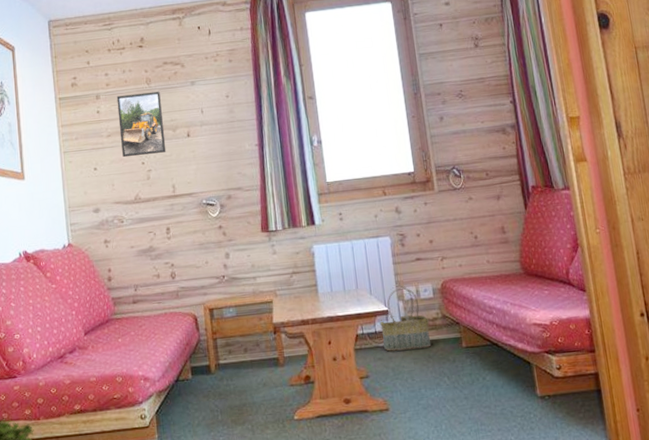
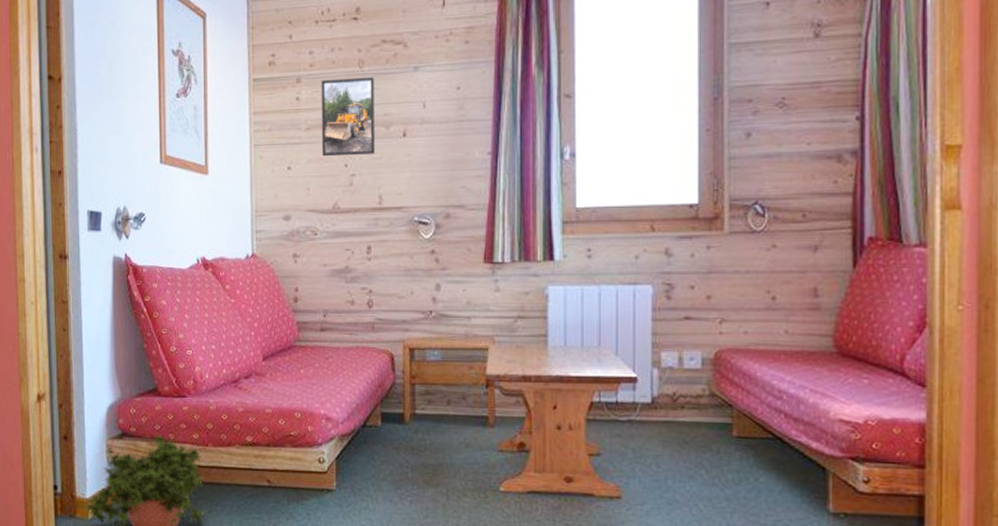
basket: present [379,284,432,352] -> none [623,347,692,430]

